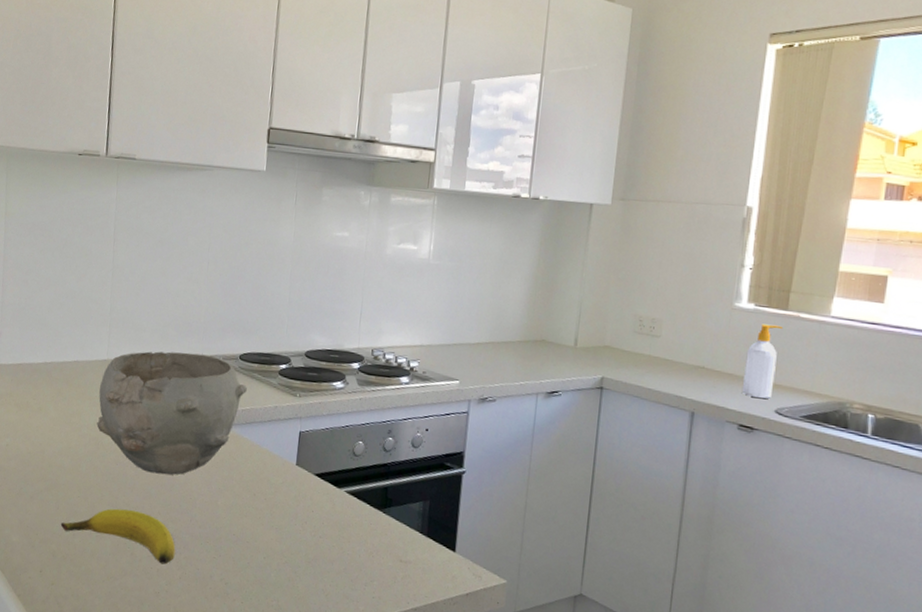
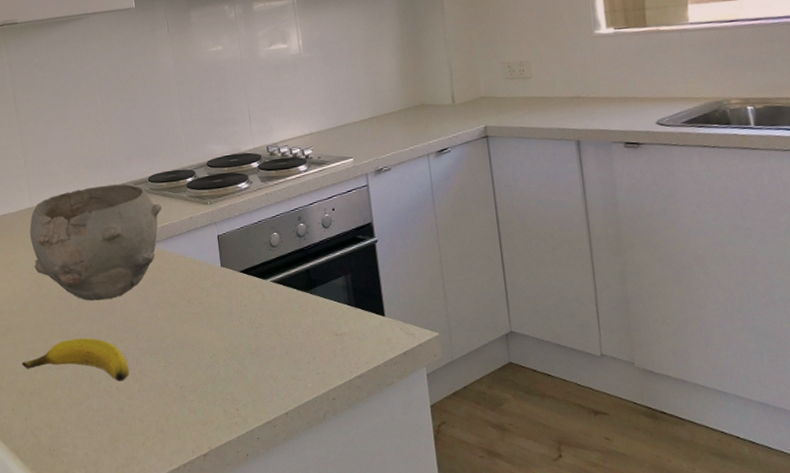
soap bottle: present [741,324,784,399] -> none [616,42,650,115]

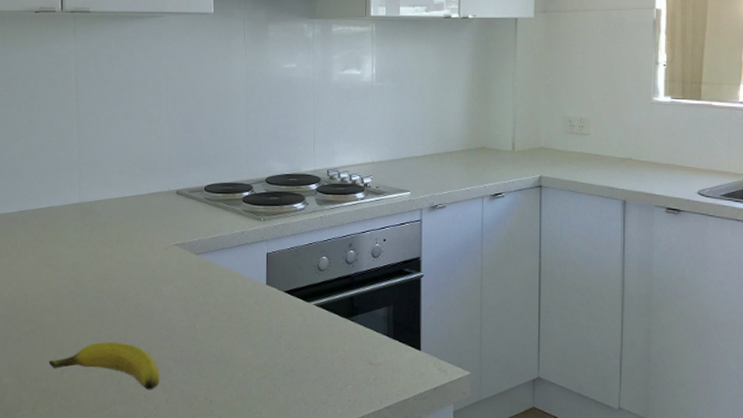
bowl: present [30,184,162,301] -> none [75,189,214,306]

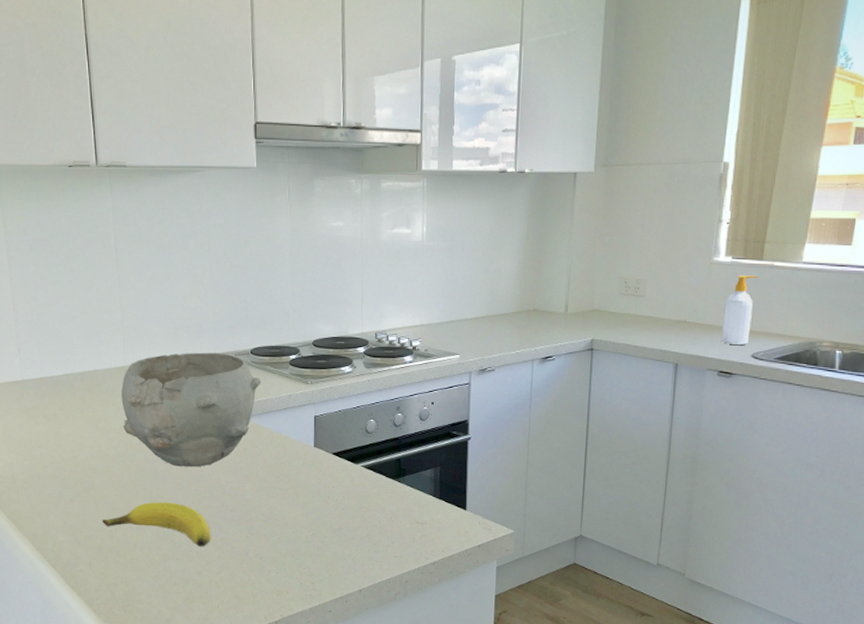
bowl: none [75,189,214,306] -> present [121,352,261,467]
soap bottle: none [666,114,699,183] -> present [720,275,759,346]

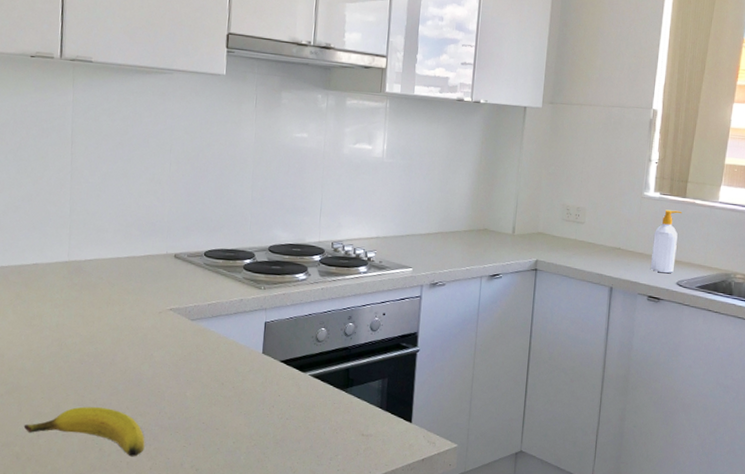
bowl: present [121,352,261,467] -> none [59,251,213,371]

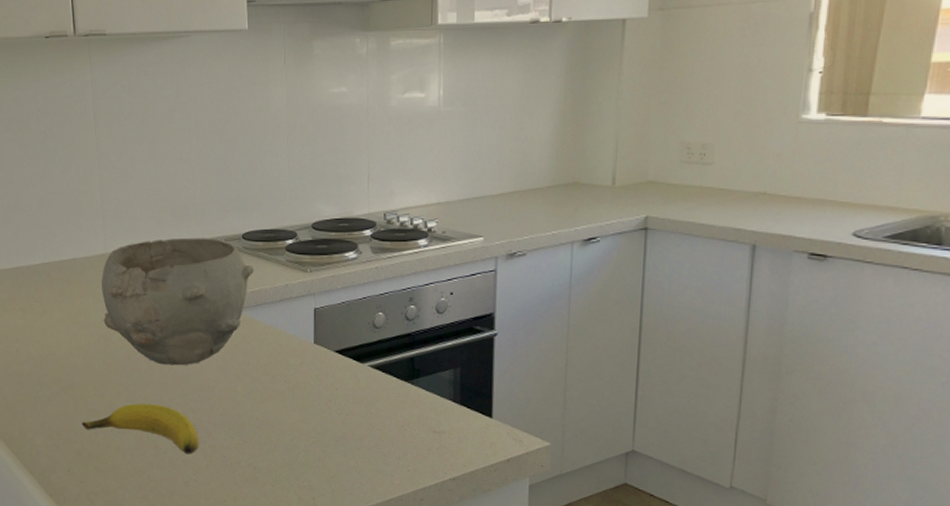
bowl: none [59,251,213,371] -> present [102,237,254,366]
soap bottle: present [650,209,683,273] -> none [811,135,862,222]

